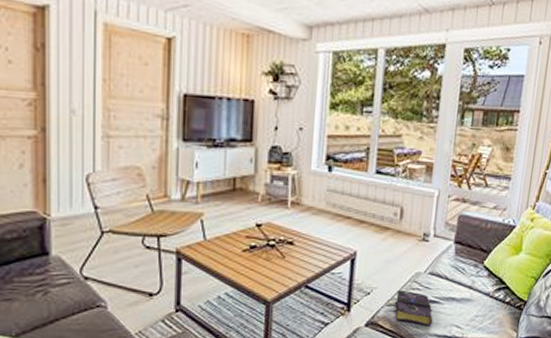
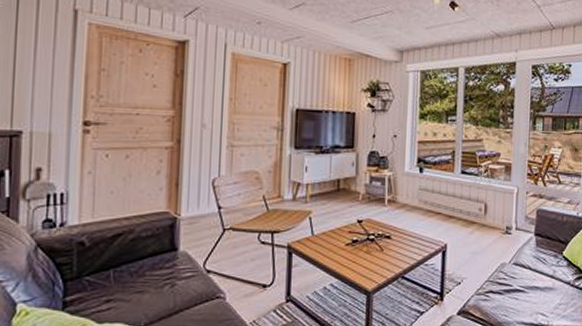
book: present [395,290,433,326] -> none [484,279,520,314]

